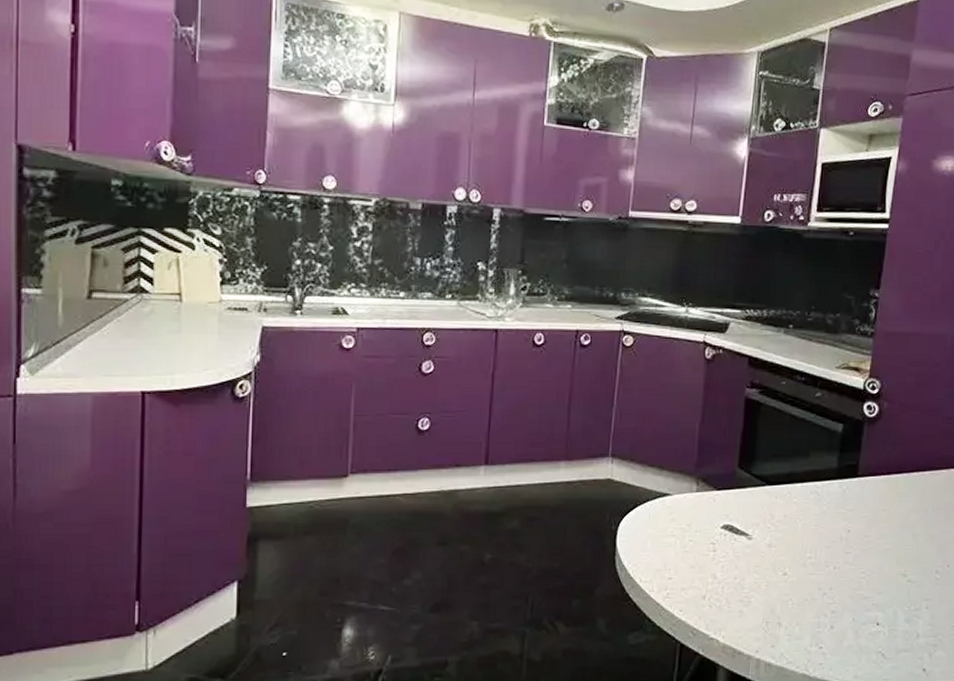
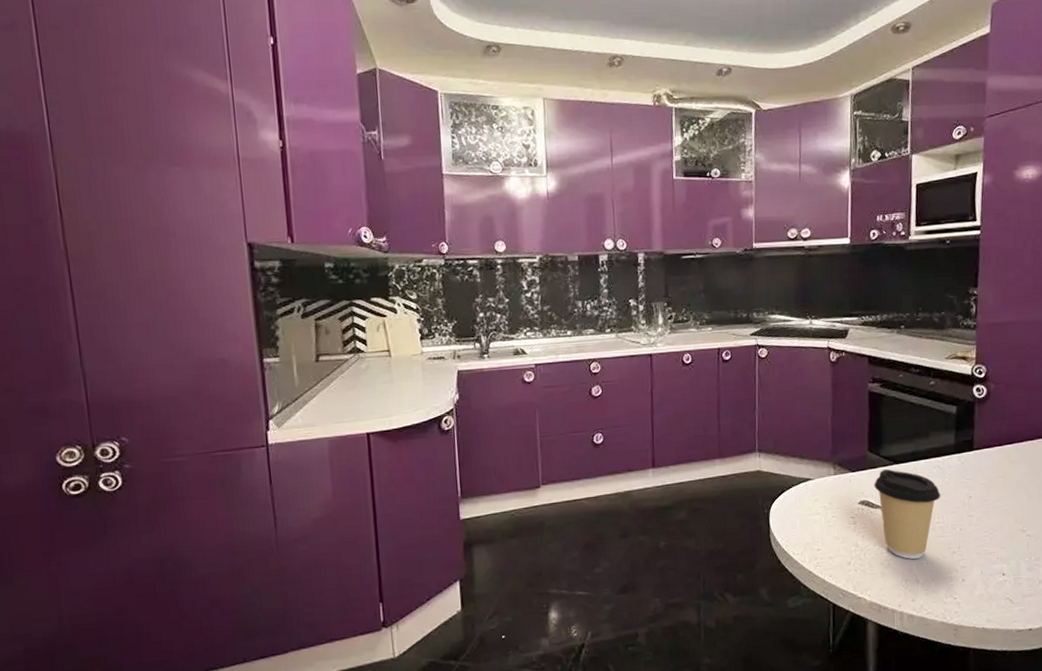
coffee cup: none [741,491,816,599] -> present [874,469,941,560]

